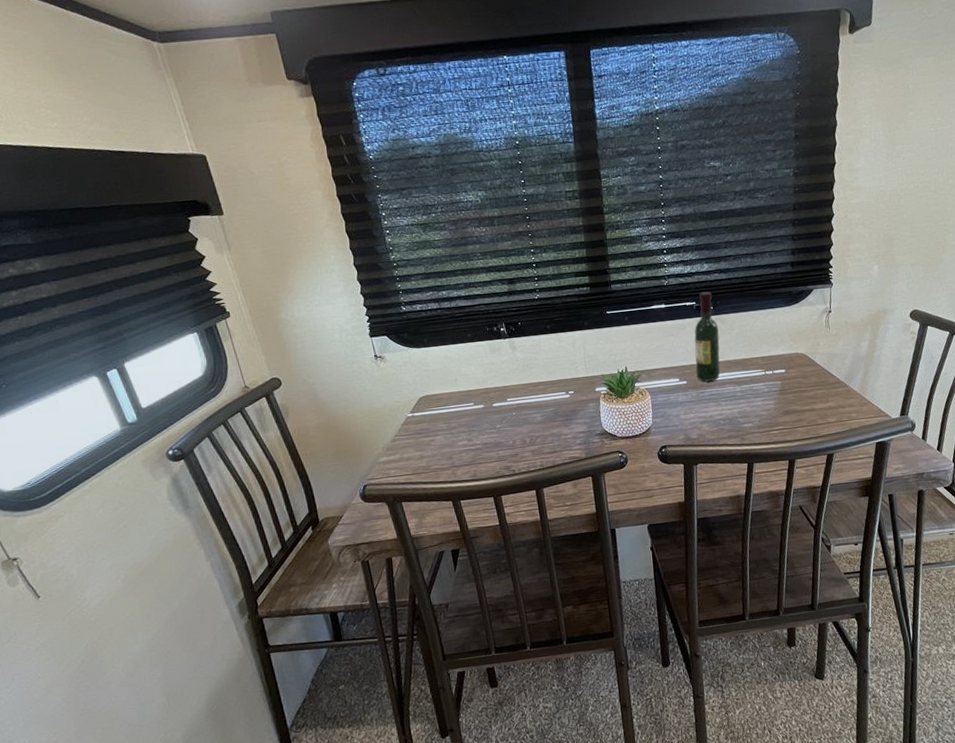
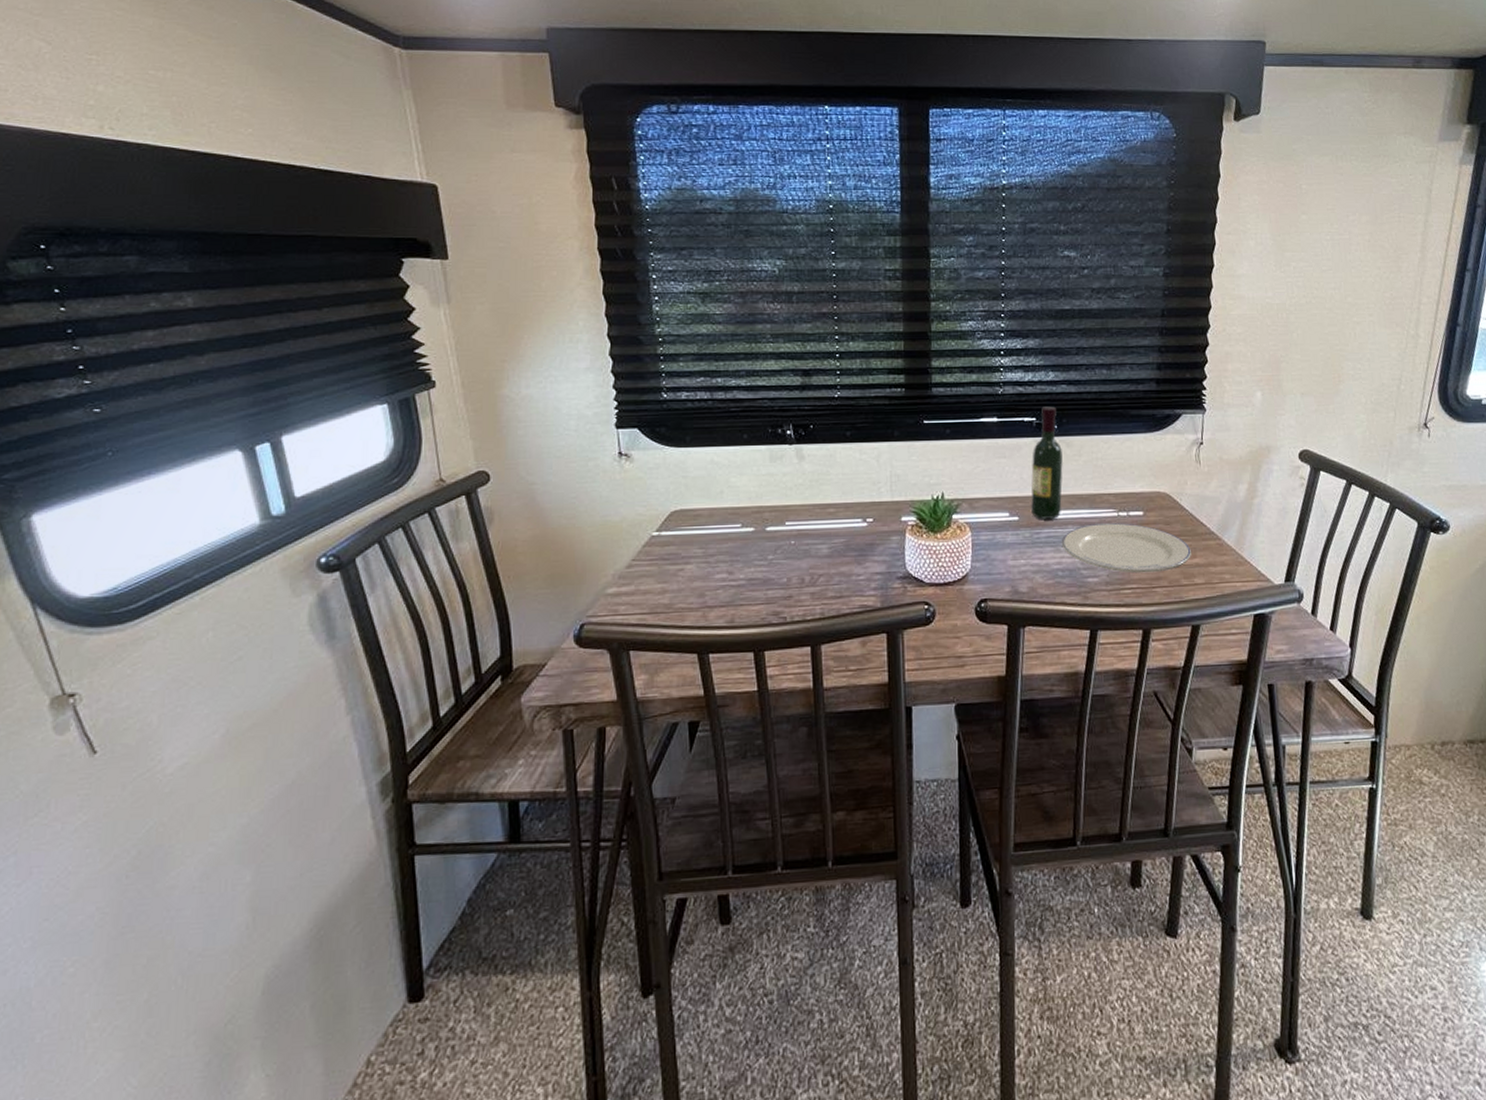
plate: none [721,379,825,418] -> present [1061,523,1191,573]

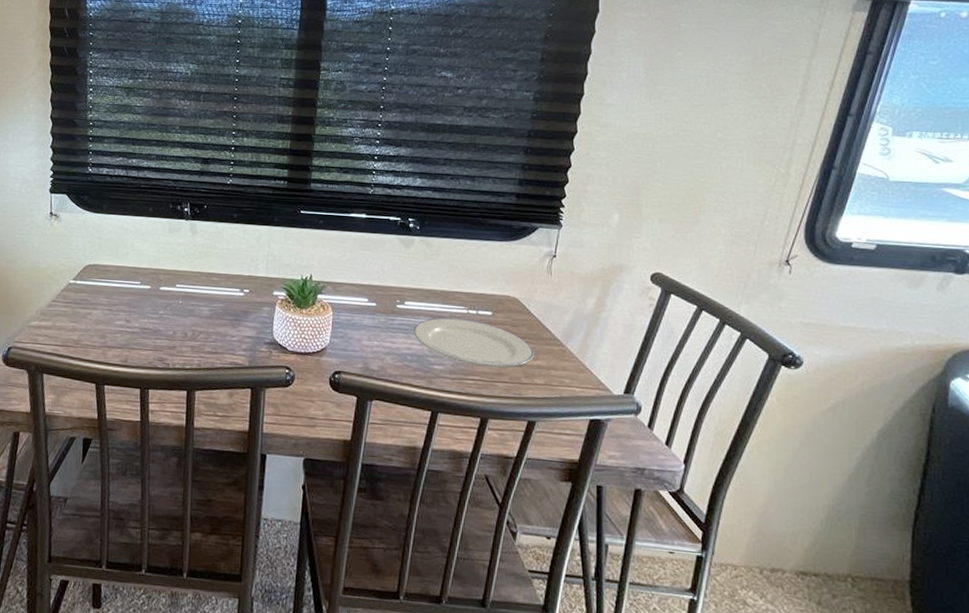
wine bottle: present [1031,406,1063,519] -> none [388,208,422,309]

